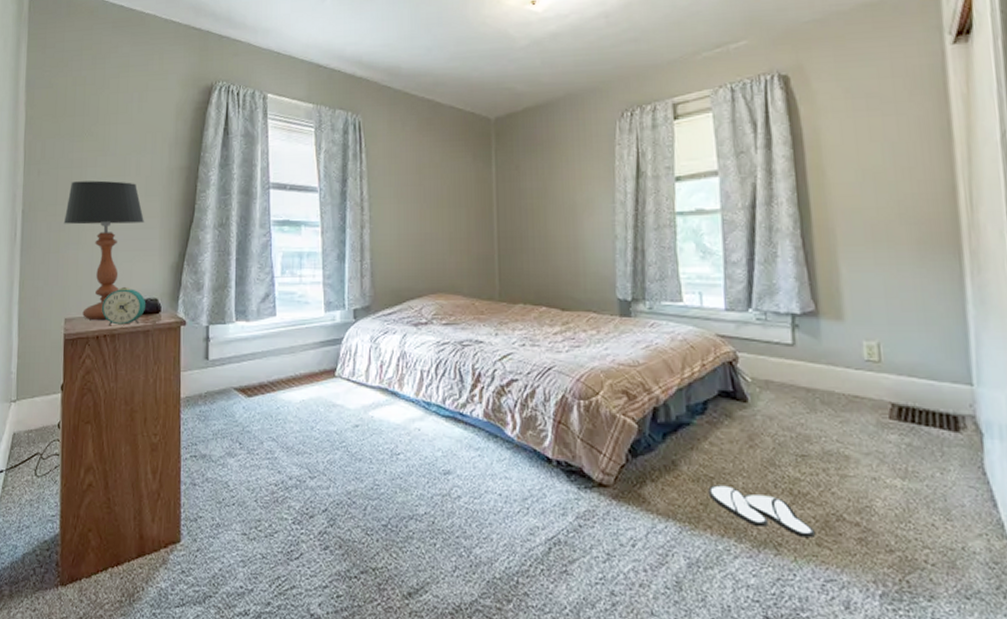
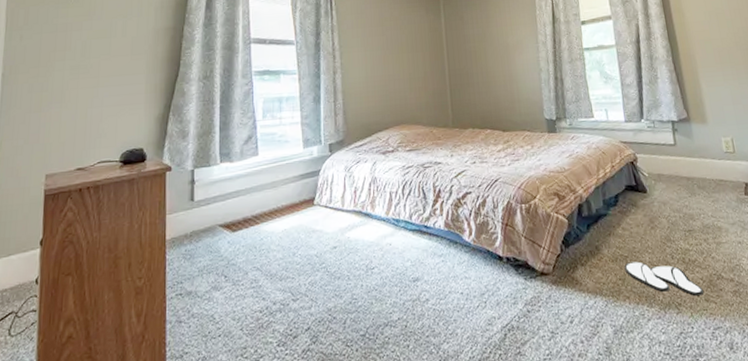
table lamp: present [63,180,144,319] -> none [46,42,130,174]
alarm clock: present [101,287,146,326] -> none [85,140,132,178]

